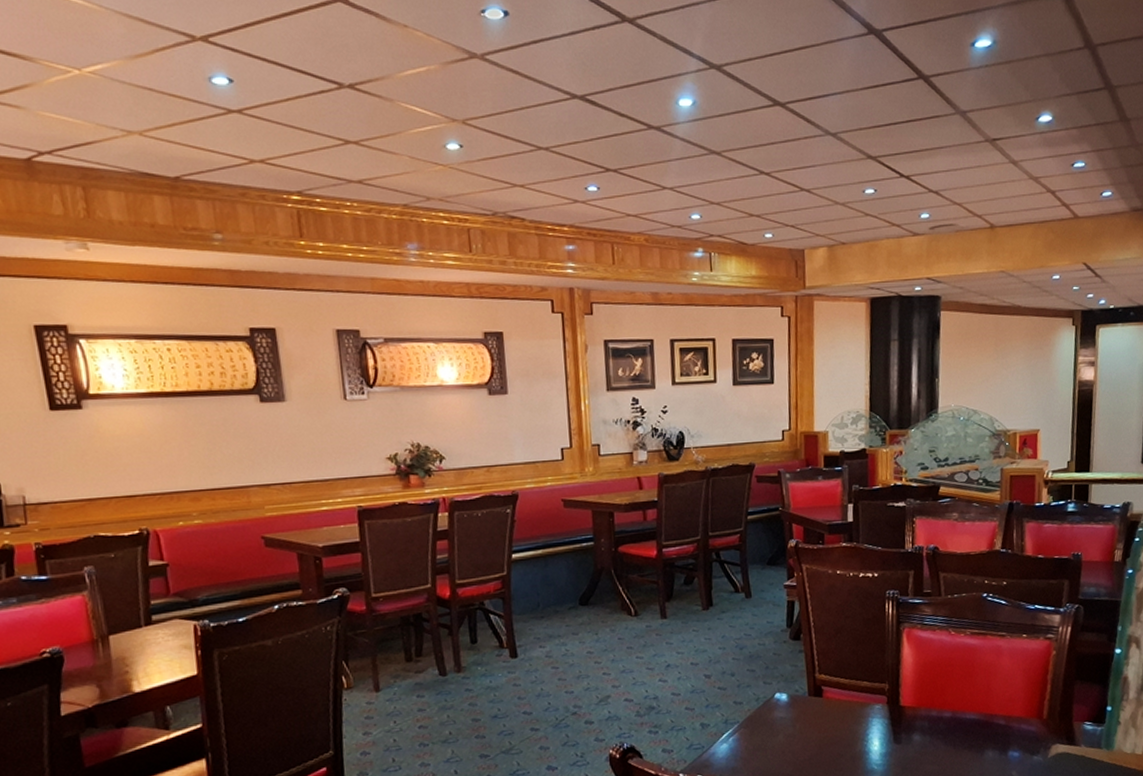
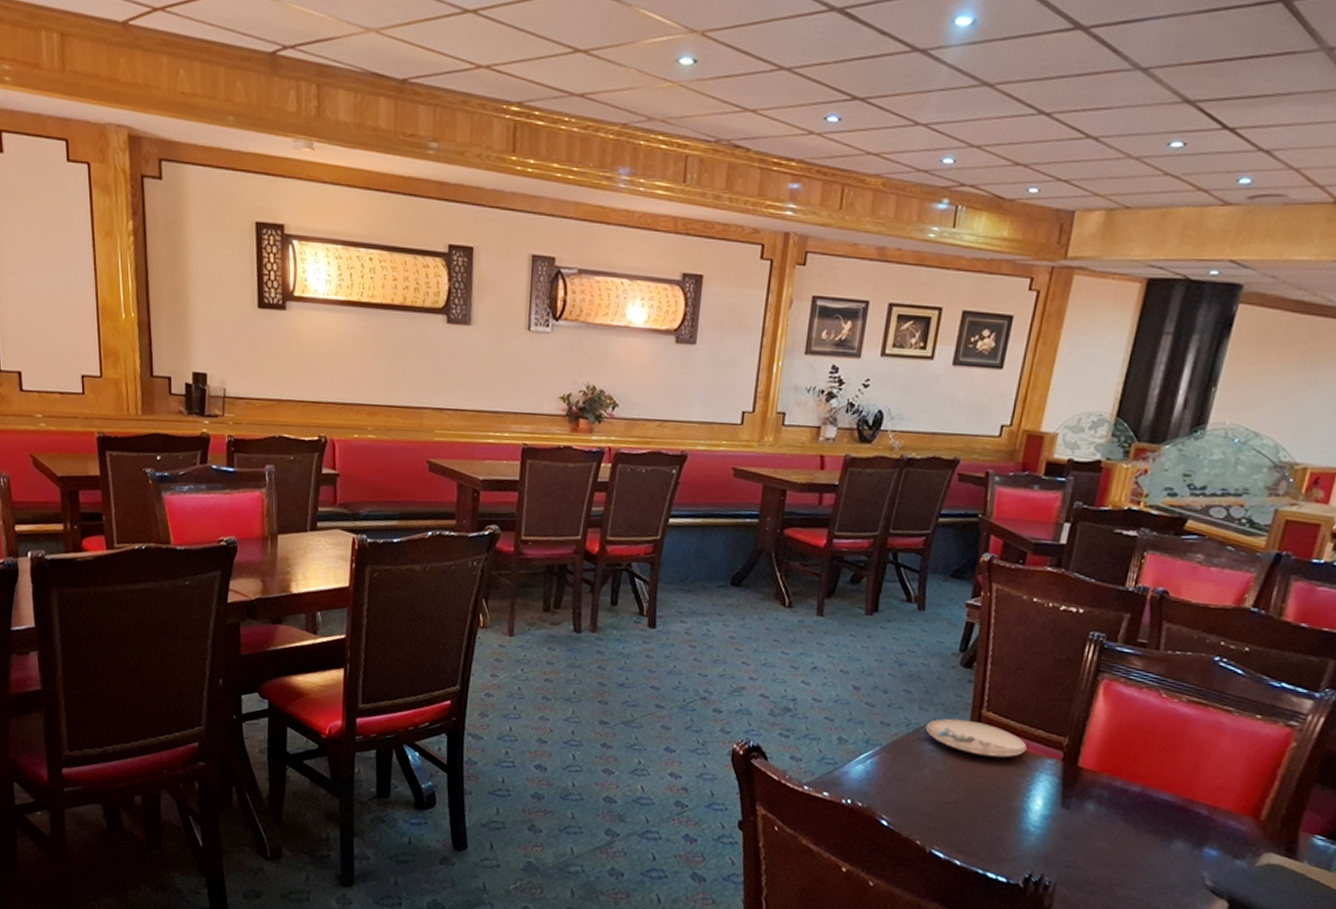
plate: none [772,685,857,714] -> present [925,718,1027,758]

